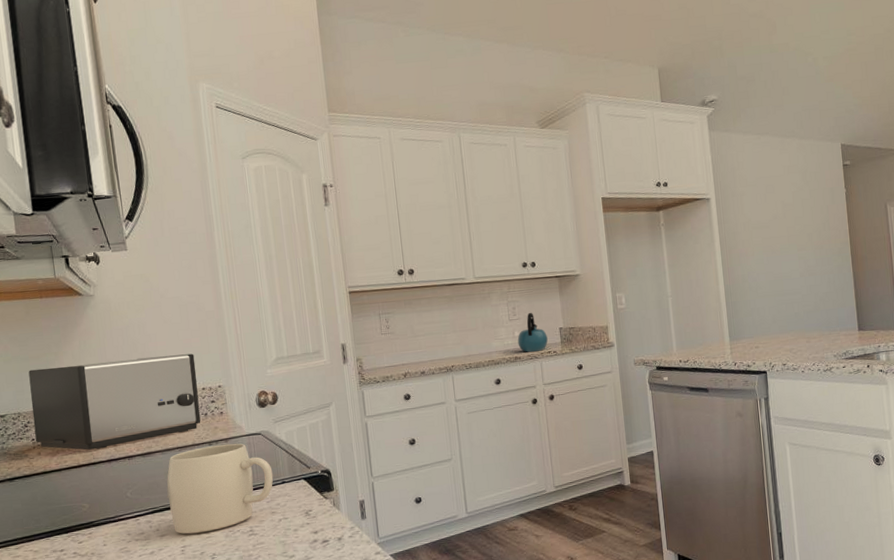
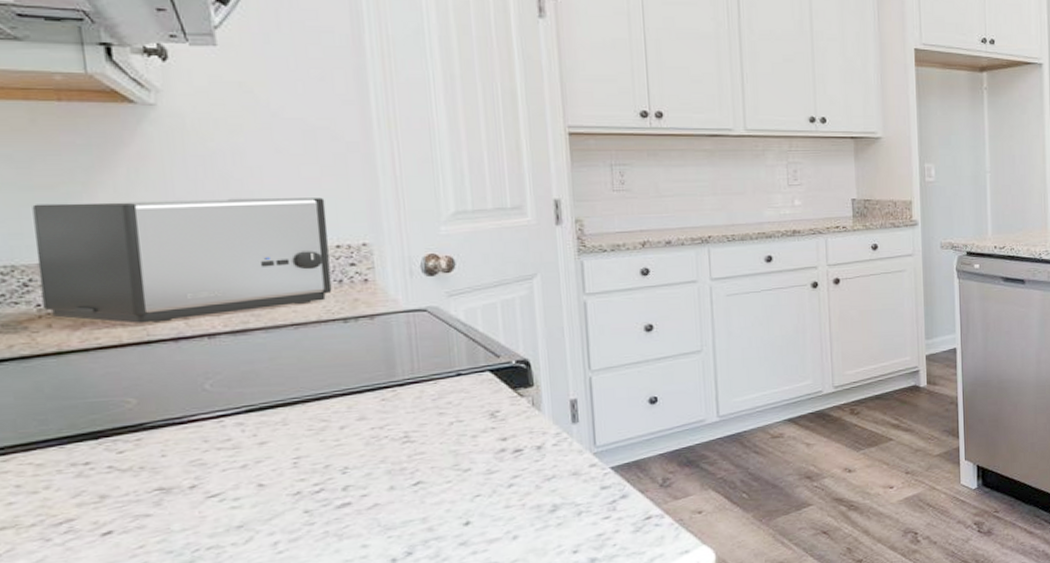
mug: present [166,443,274,535] -> none [271,321,444,442]
kettle: present [517,313,548,352] -> none [797,179,836,226]

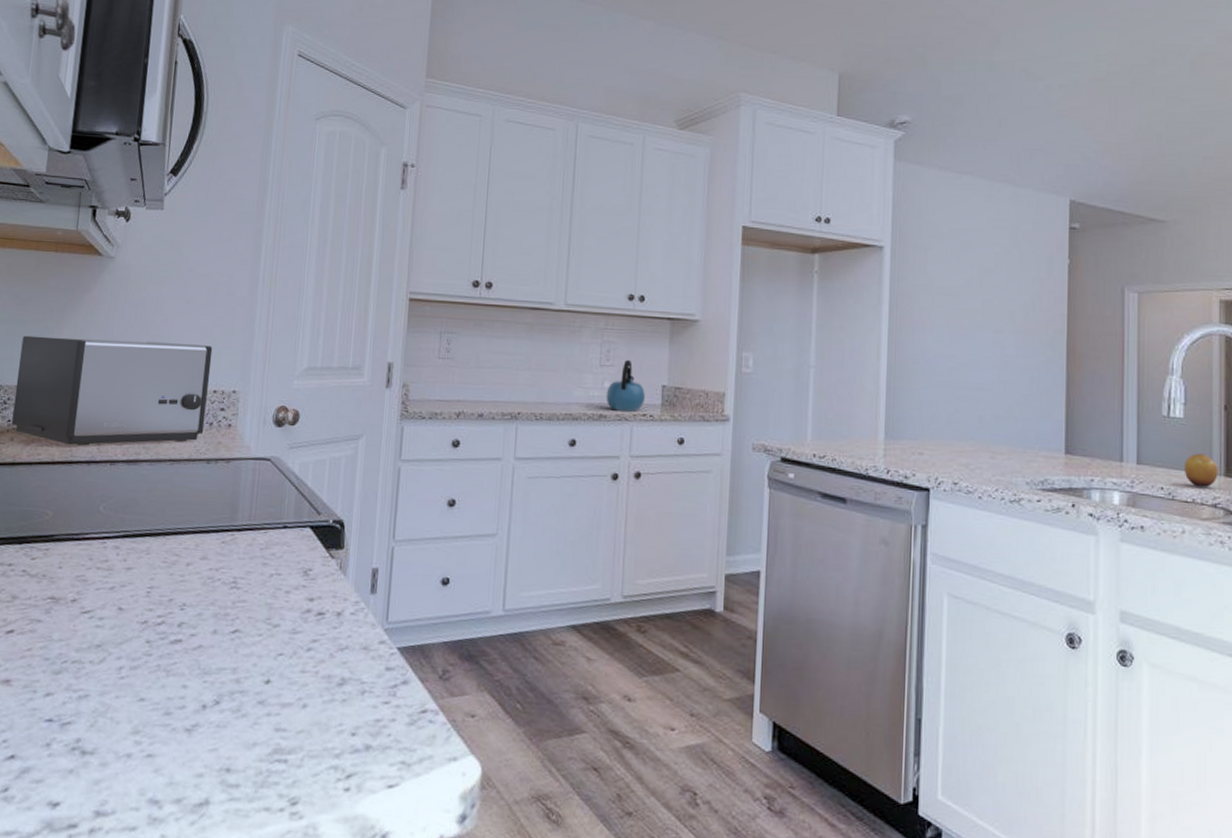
kettle: none [797,179,836,226] -> present [606,360,645,412]

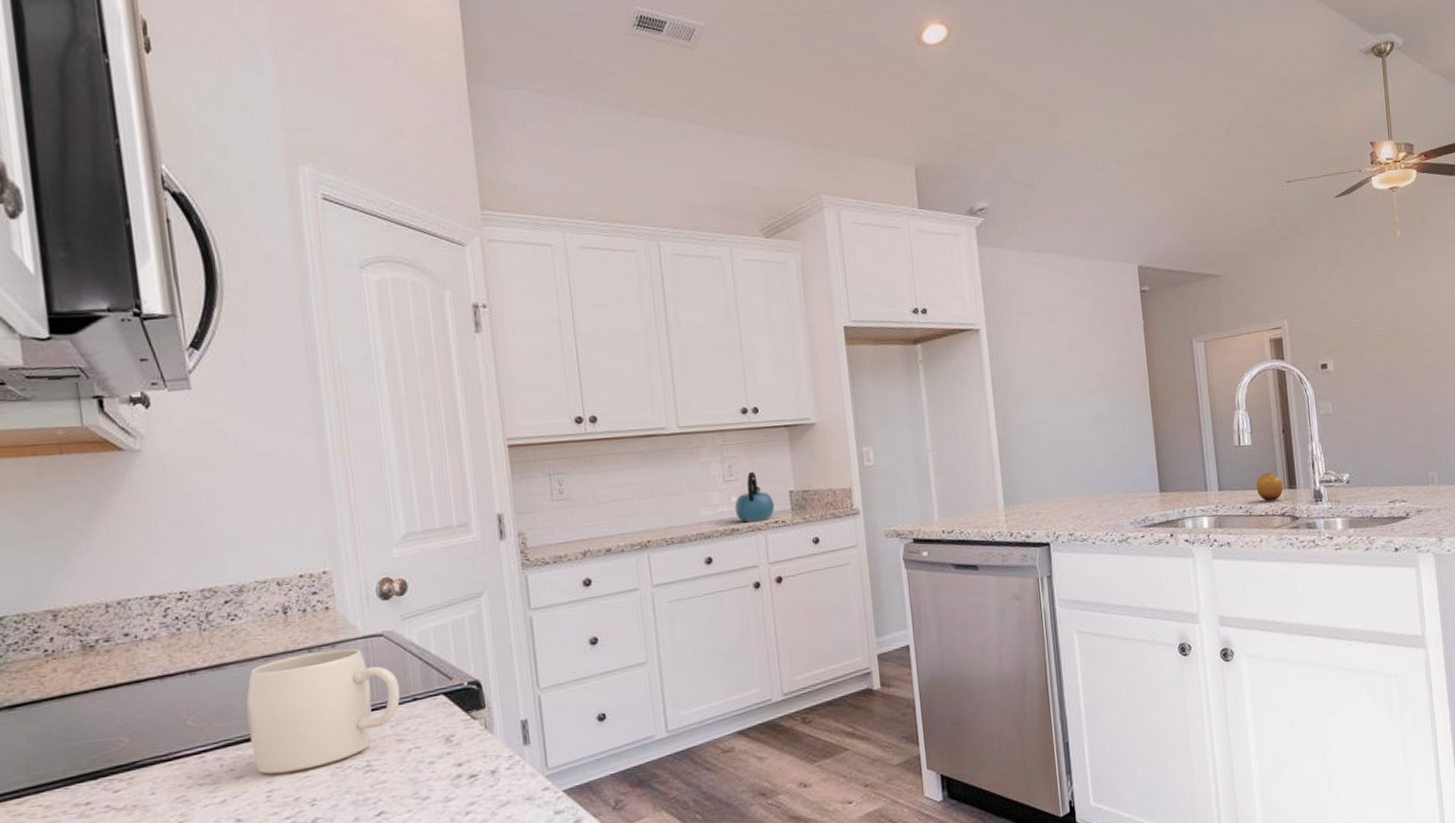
toaster: present [12,335,213,446] -> none [40,528,297,664]
mug: none [144,464,275,574] -> present [245,648,401,775]

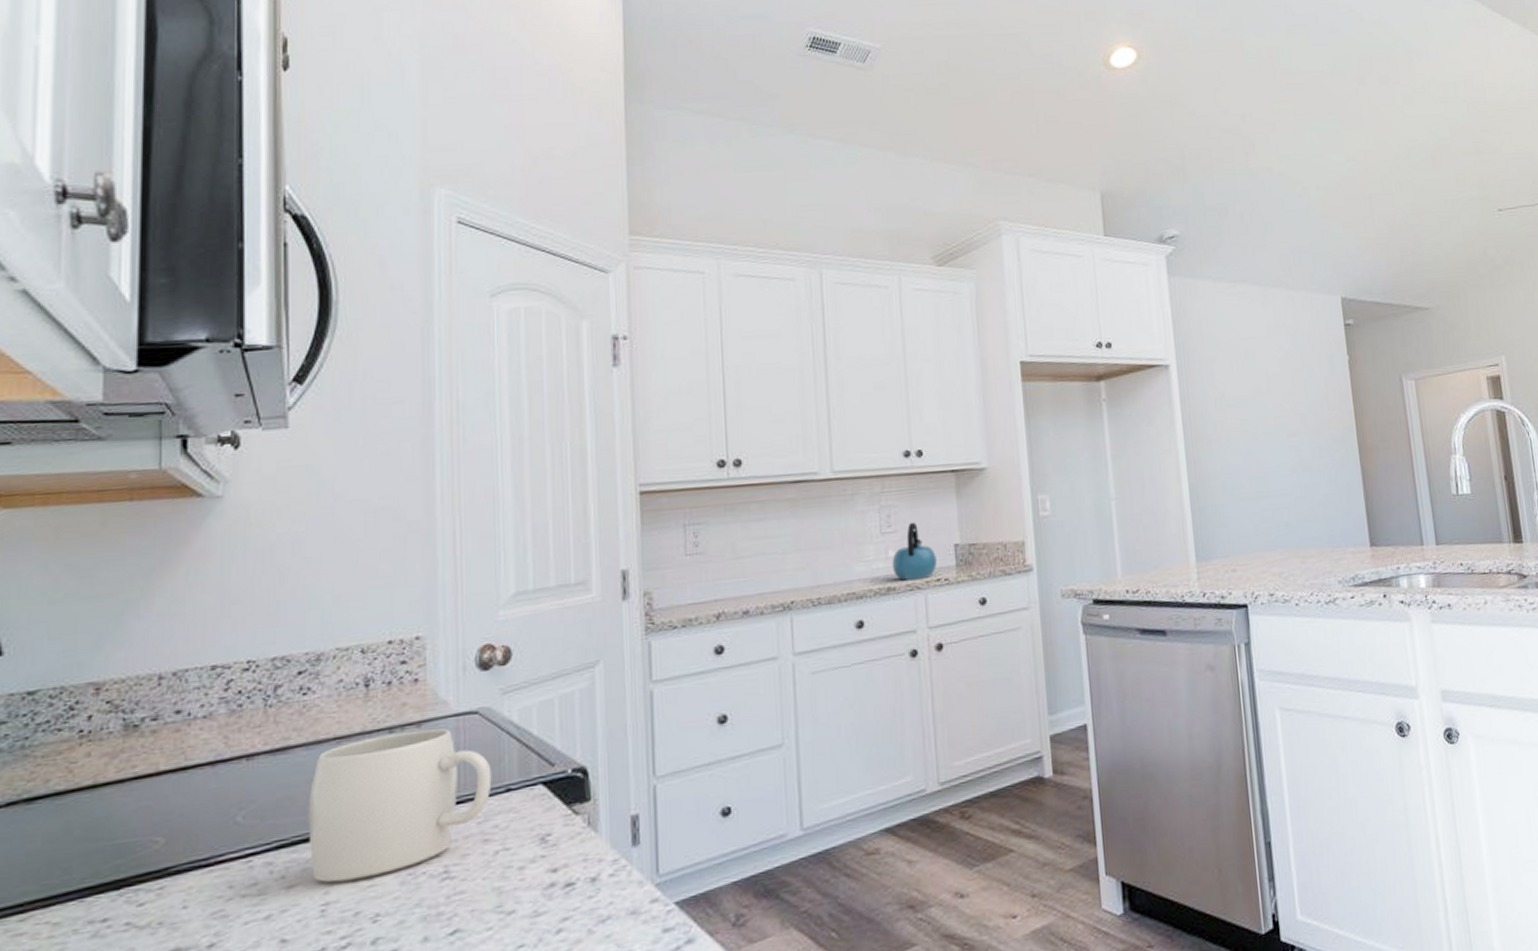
fruit: present [1255,472,1284,502] -> none [1477,524,1508,557]

